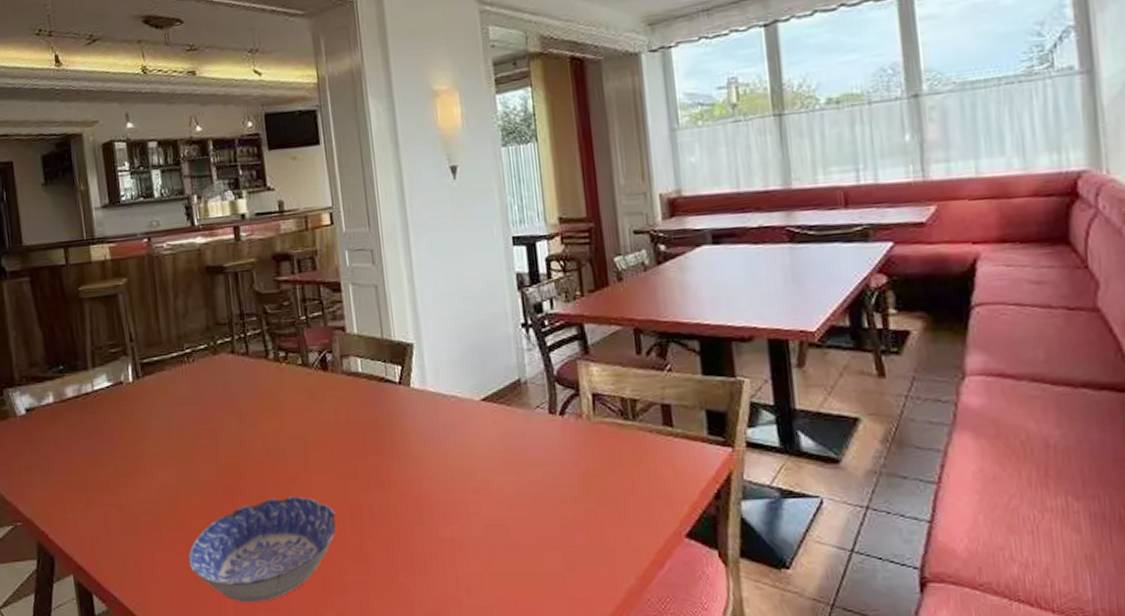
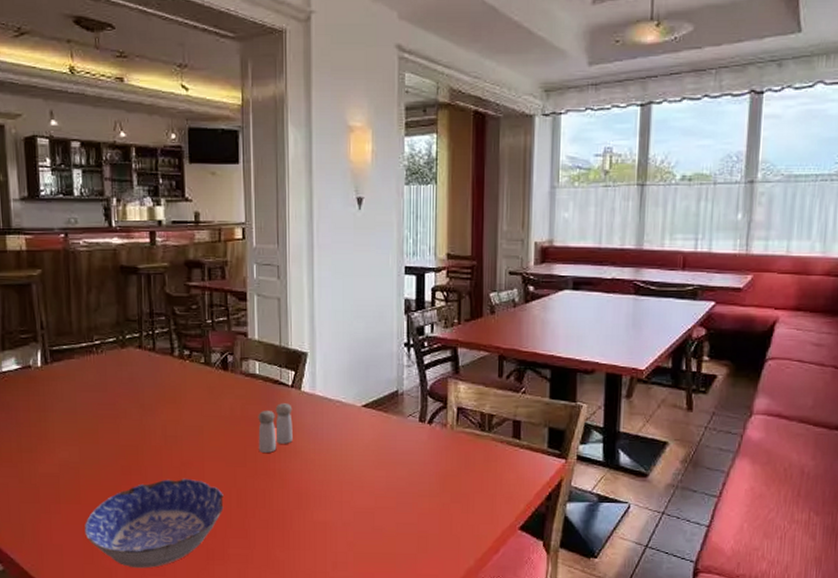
salt and pepper shaker: none [365,403,407,461] -> present [258,403,293,453]

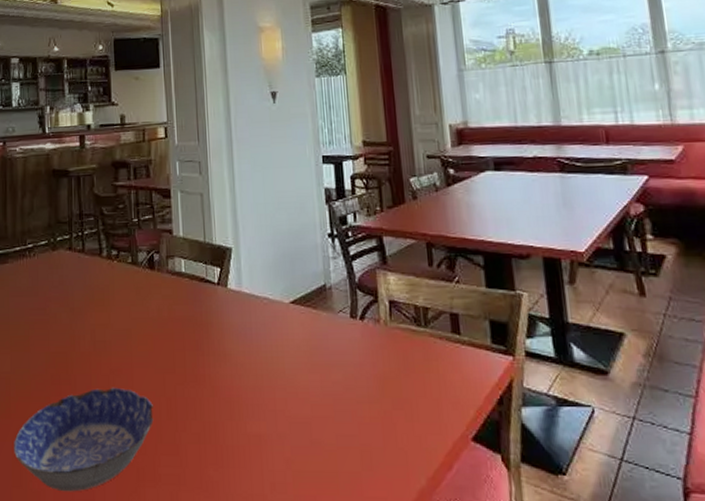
salt and pepper shaker: present [258,403,293,453] -> none [185,302,222,357]

